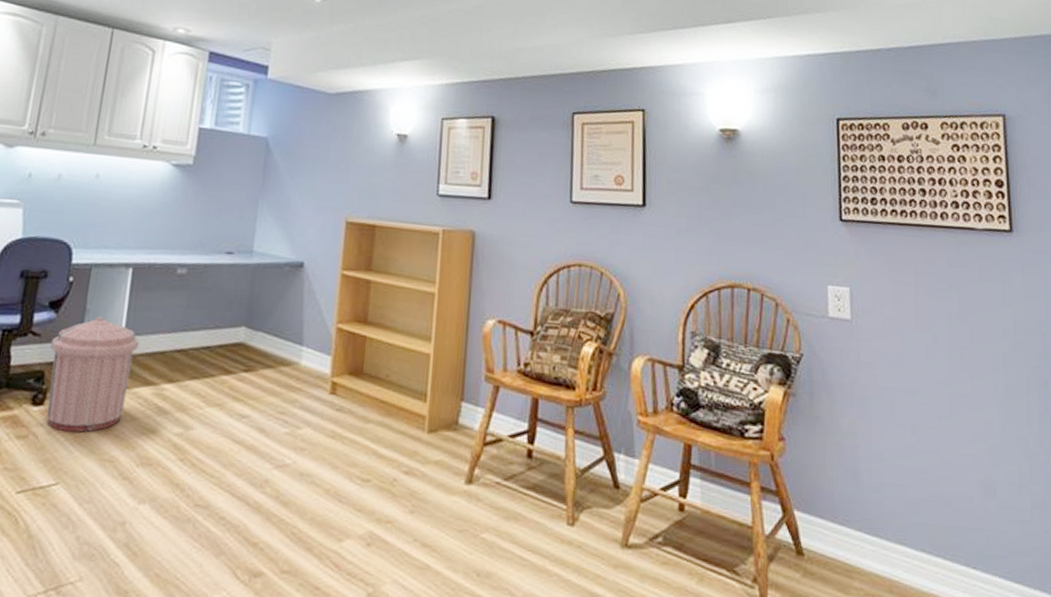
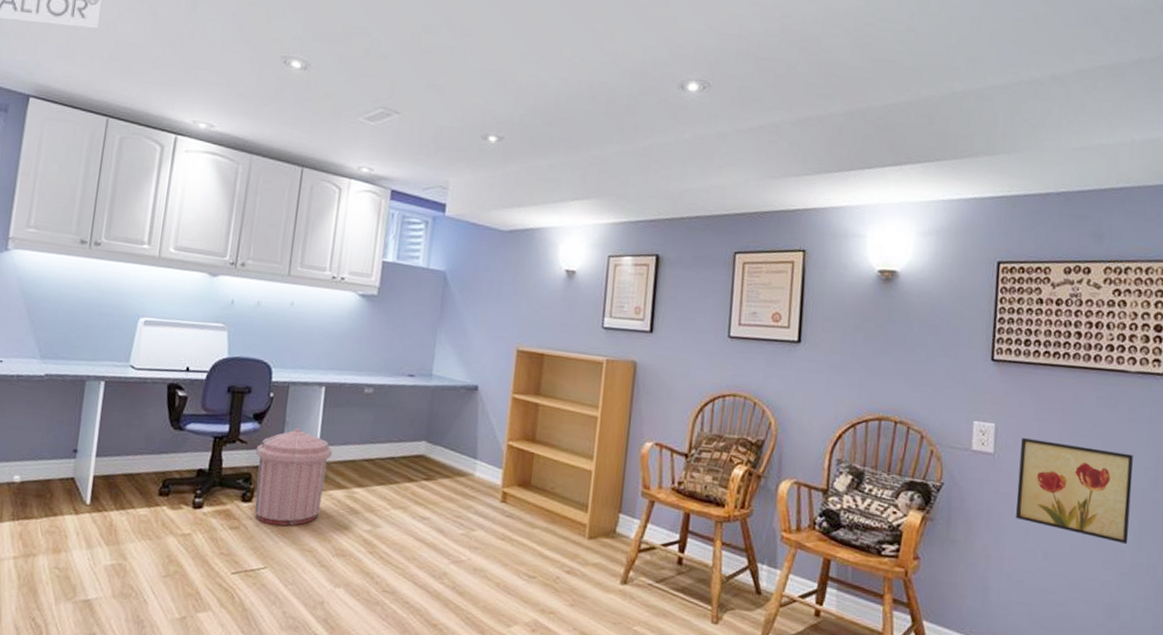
wall art: none [877,302,996,413] -> present [1016,438,1133,544]

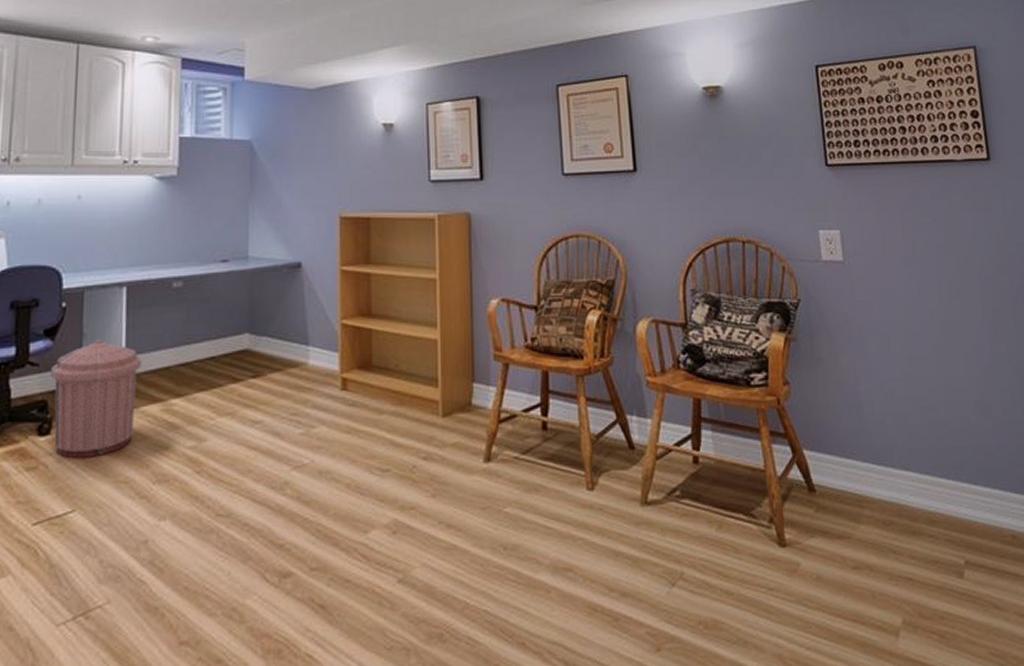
wall art: present [1016,438,1133,544] -> none [867,241,986,336]

